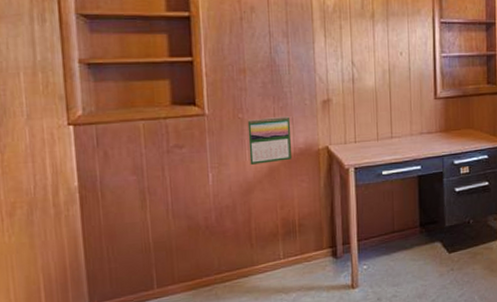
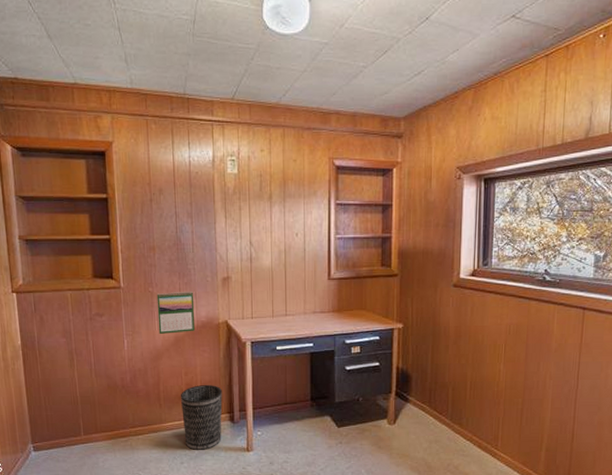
wastebasket: none [275,218,324,294] -> present [180,385,223,451]

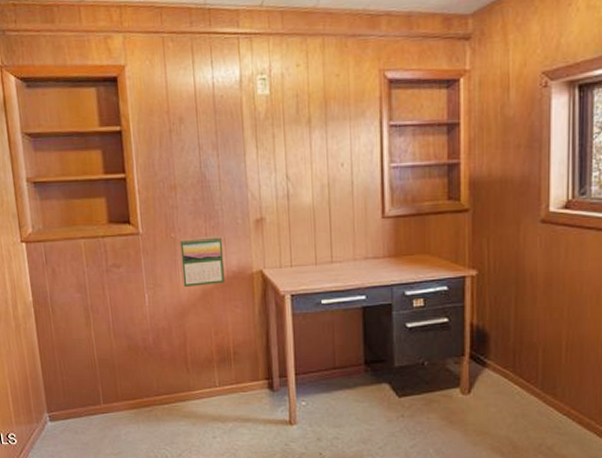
wastebasket: present [180,385,223,451] -> none [210,346,260,423]

